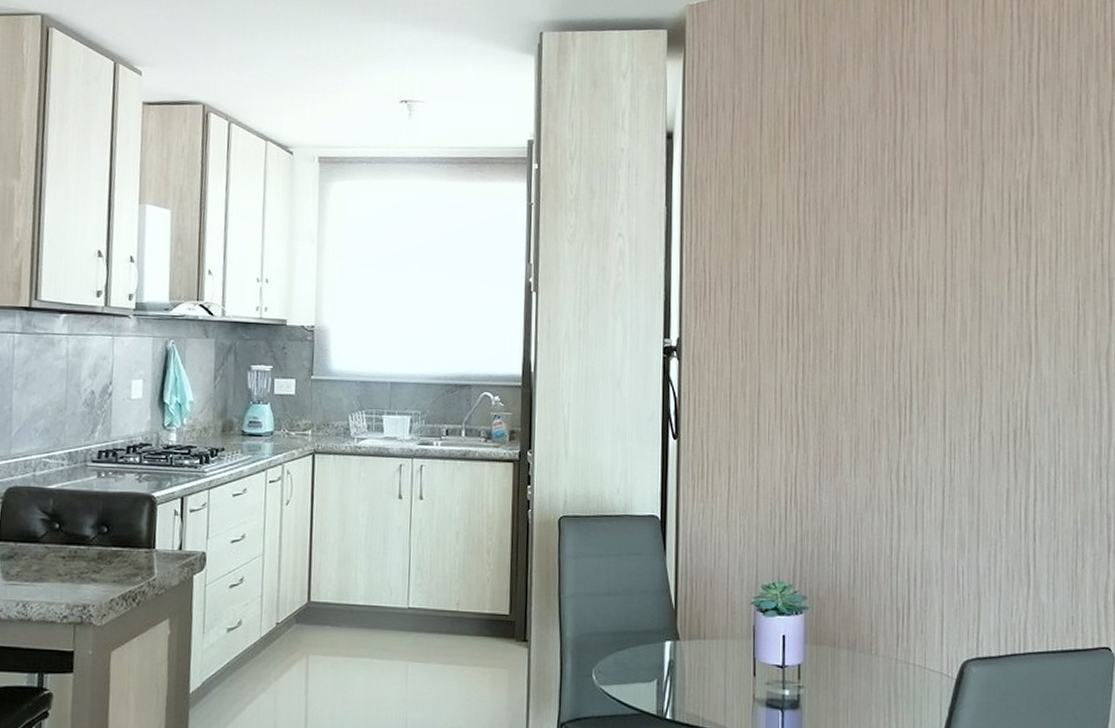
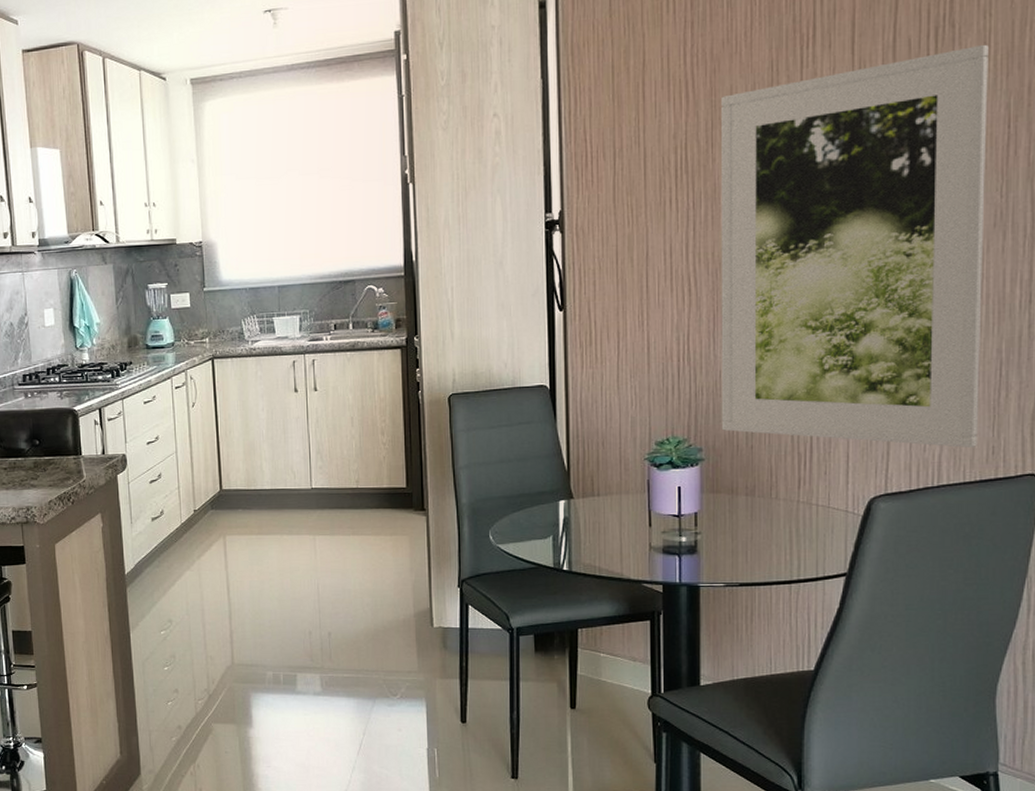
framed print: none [825,230,1061,617] -> present [720,44,989,449]

